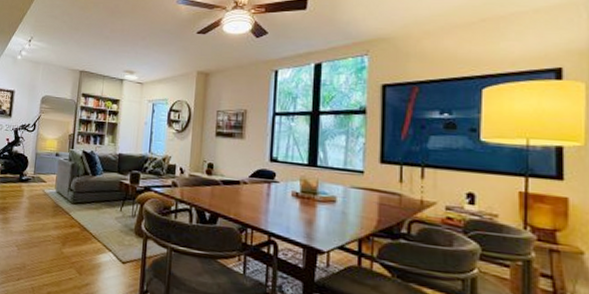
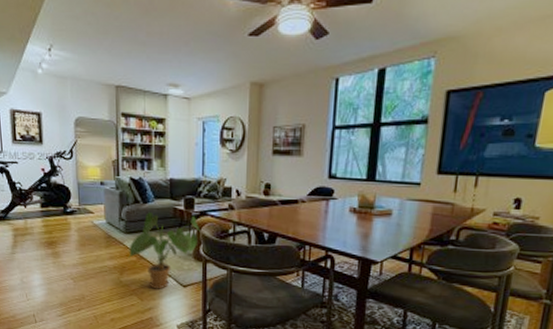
house plant: none [72,184,144,264] -> present [128,212,201,289]

